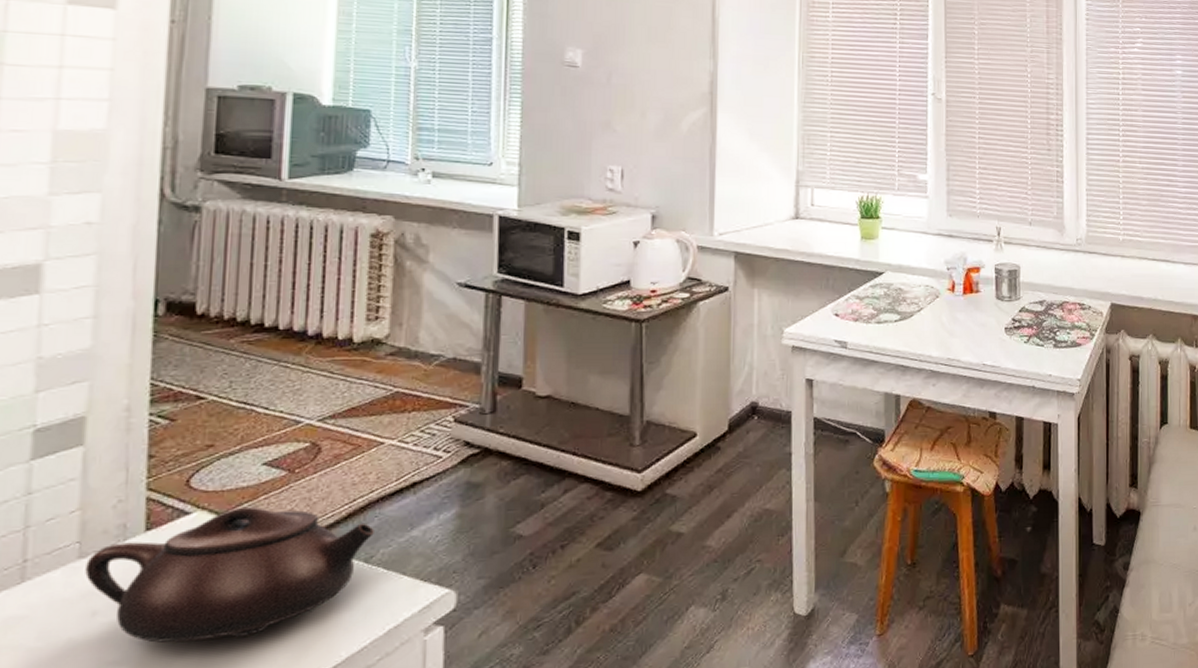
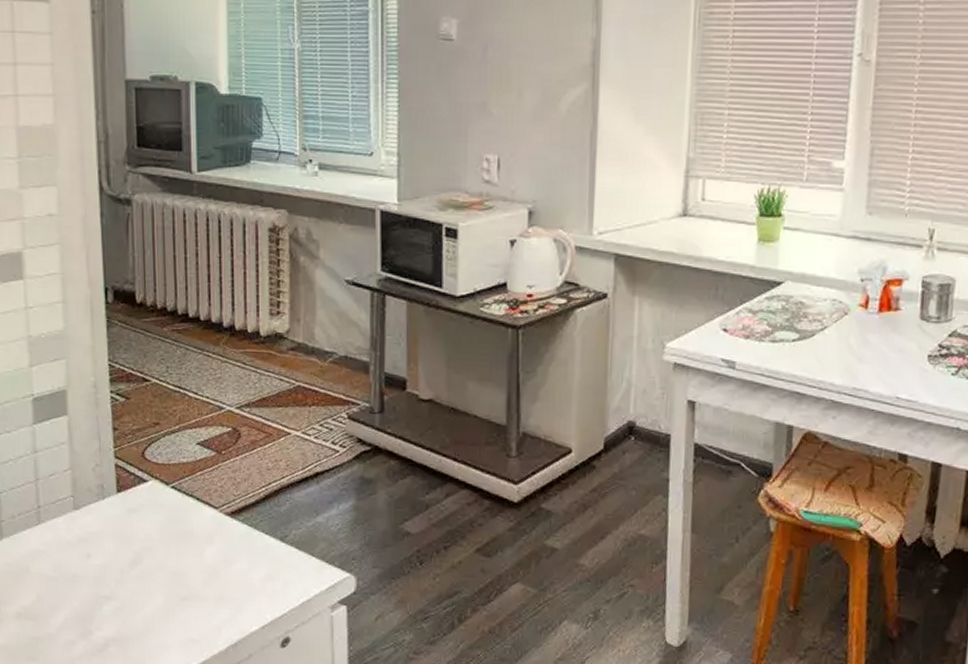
teapot: present [85,506,374,643] -> none [79,480,287,592]

